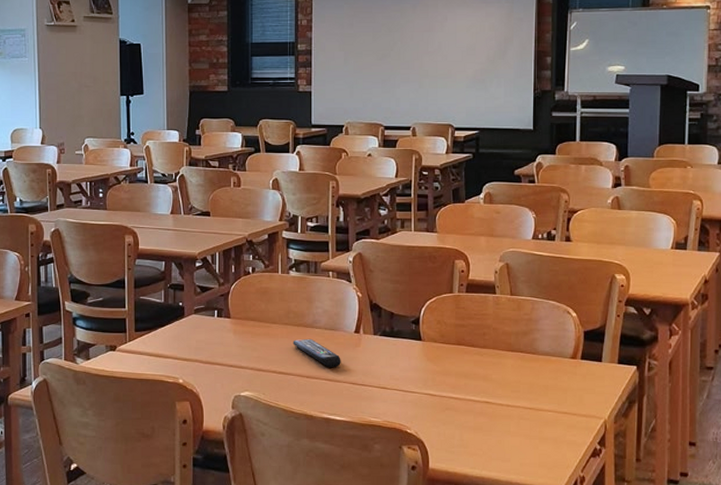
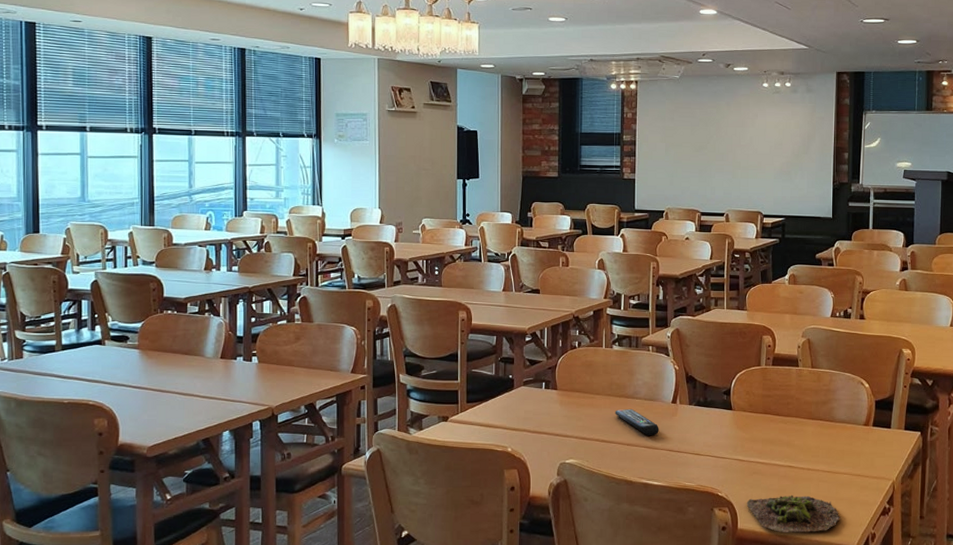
succulent plant: none [438,433,544,475] -> present [746,495,840,534]

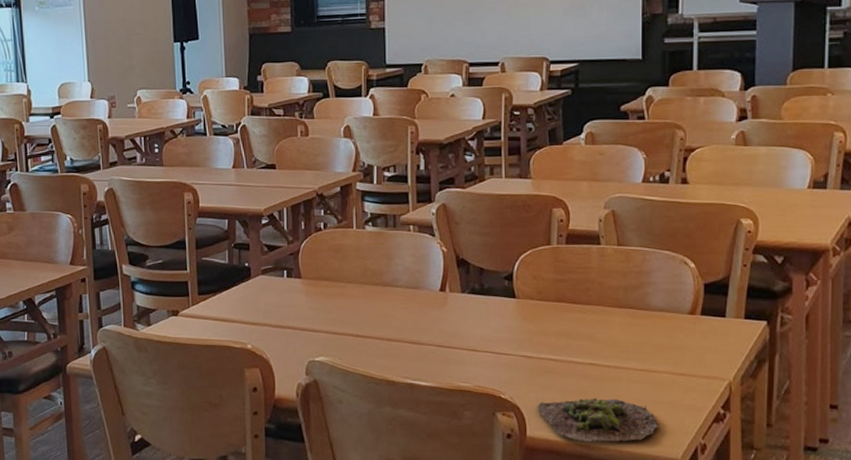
remote control: present [615,408,659,435] -> none [370,298,425,329]

